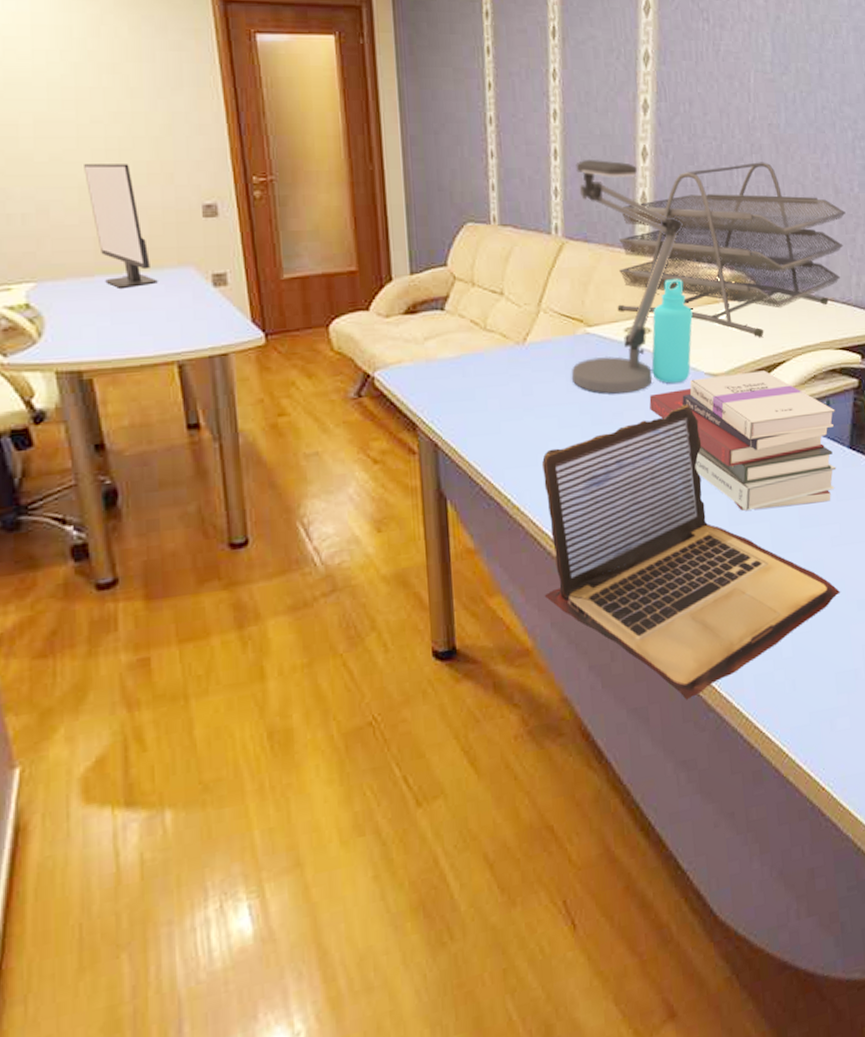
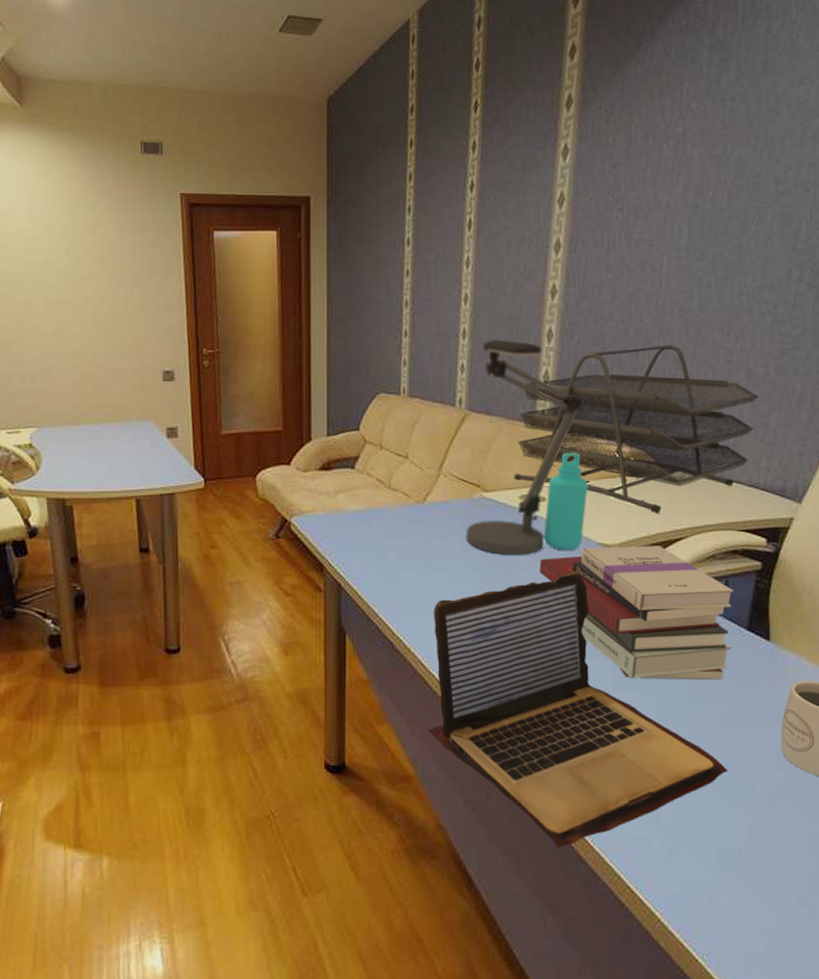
computer monitor: present [84,164,158,288] -> none [77,336,125,435]

